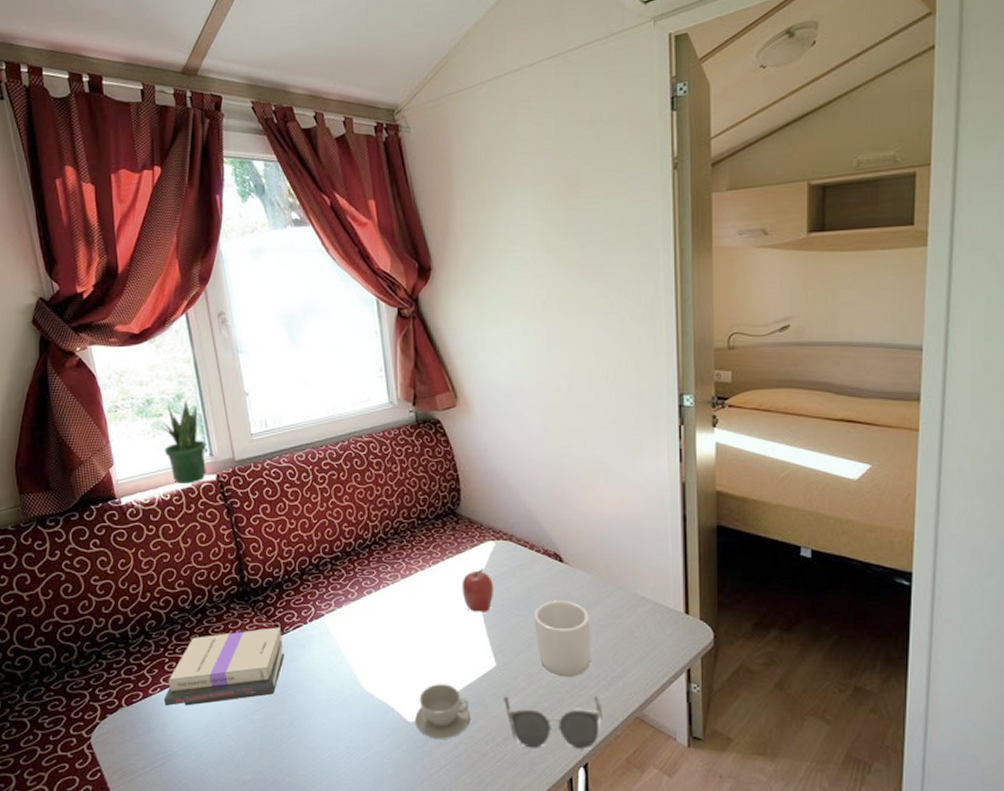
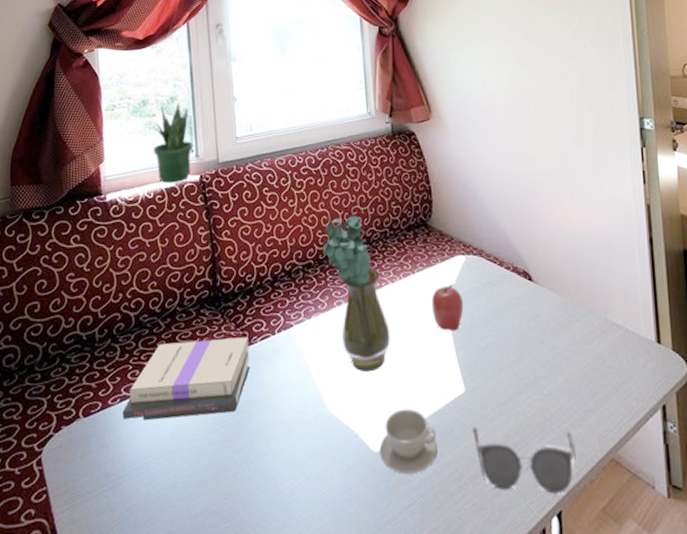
vase: none [350,502,422,653] -> present [323,210,390,372]
mug: present [534,599,591,676] -> none [503,320,563,408]

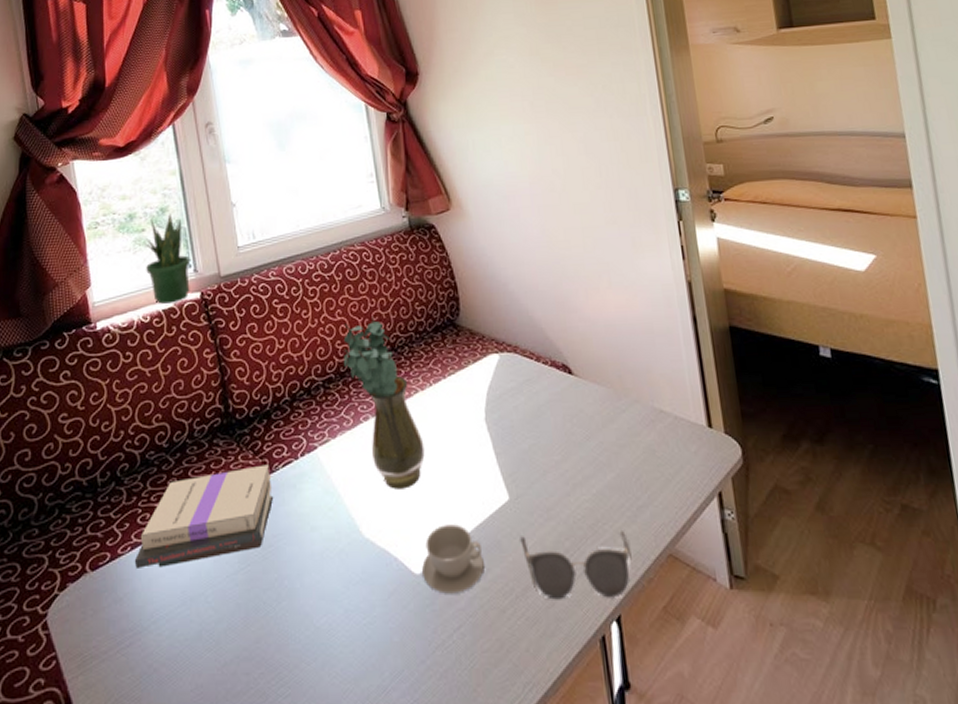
fruit: present [431,284,464,331] -> none [466,386,502,436]

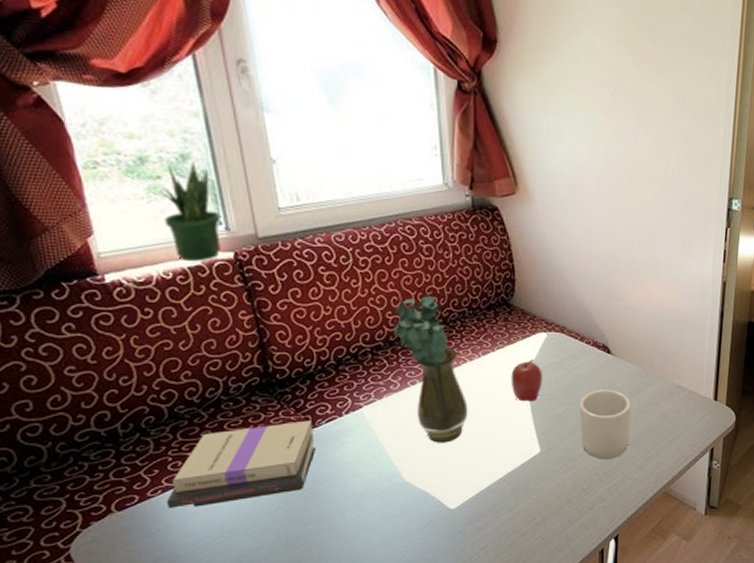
teacup: present [422,524,484,594] -> none [457,471,512,523]
fruit: none [466,386,502,436] -> present [511,360,543,402]
sunglasses: present [520,531,630,600] -> none [545,476,634,525]
mug: none [546,416,613,508] -> present [579,388,631,459]

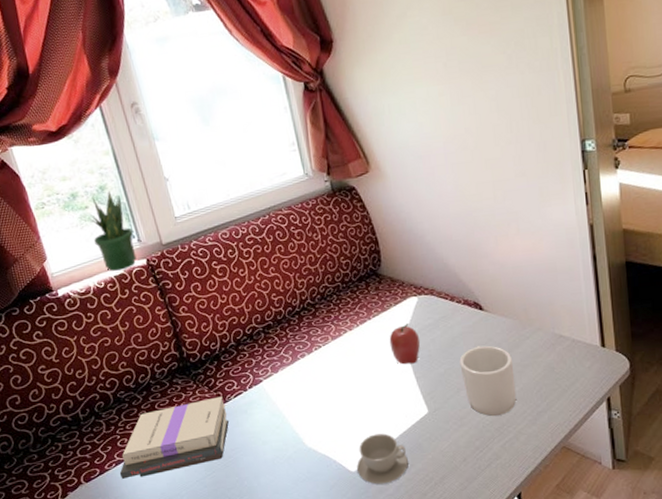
vase: present [394,290,468,443] -> none [277,271,355,410]
teacup: none [457,471,512,523] -> present [357,433,408,484]

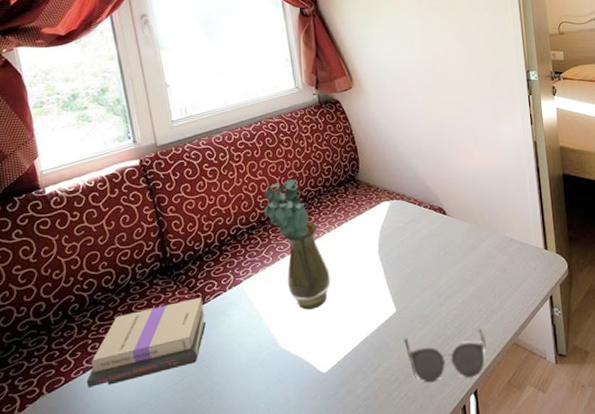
planter: present [89,191,137,271] -> none [87,94,130,170]
vase: none [277,271,355,410] -> present [264,175,330,310]
teacup: present [357,433,408,484] -> none [328,333,376,386]
fruit: present [389,323,421,365] -> none [363,226,391,265]
sunglasses: none [438,431,530,484] -> present [404,329,485,383]
mug: present [459,345,517,416] -> none [425,247,474,315]

